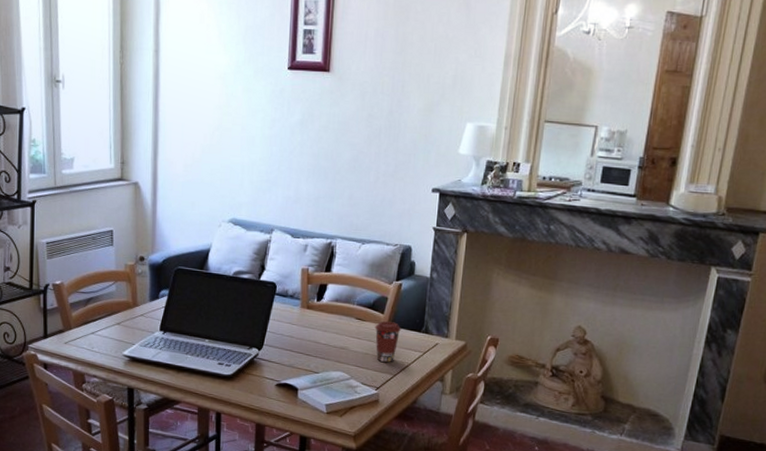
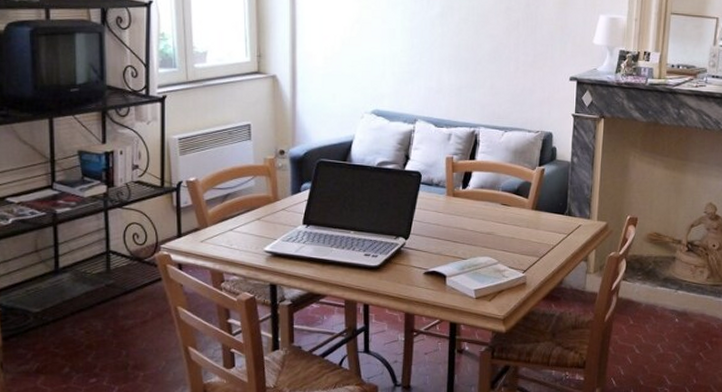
coffee cup: present [375,321,401,362] -> none [520,206,545,245]

